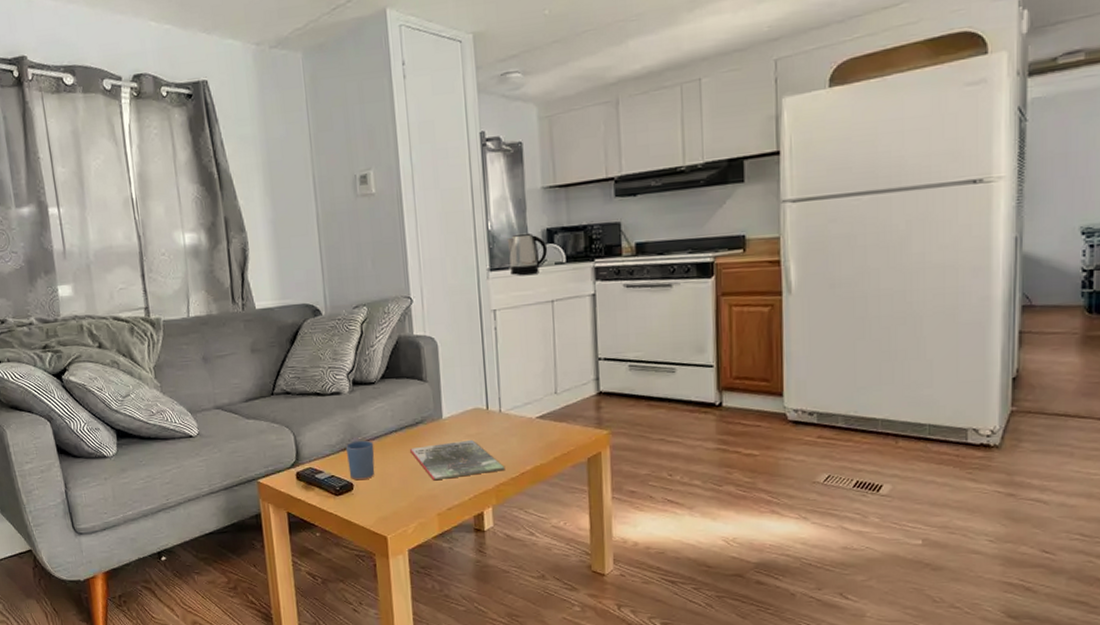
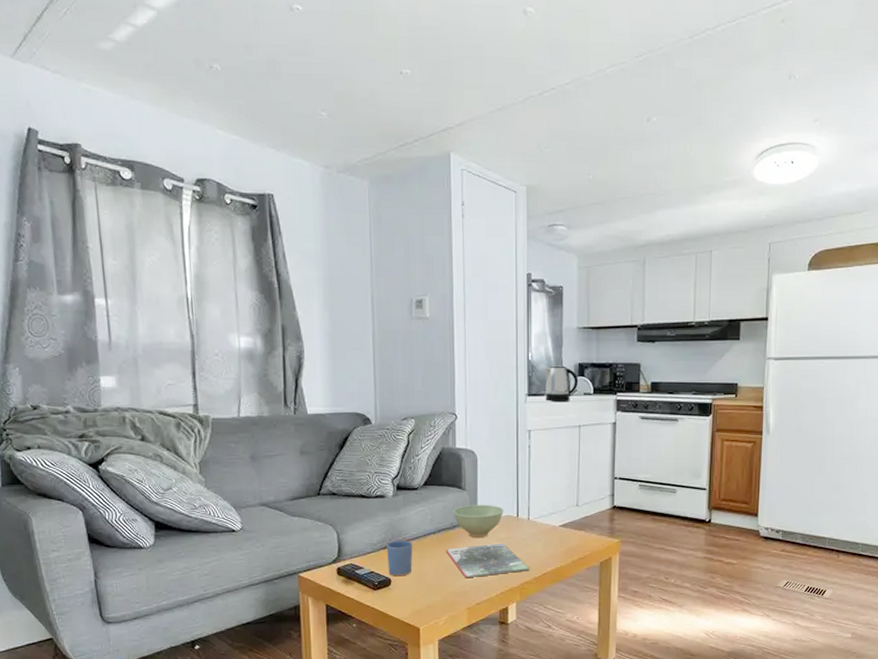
bowl: none [414,396,472,435] -> present [453,504,504,537]

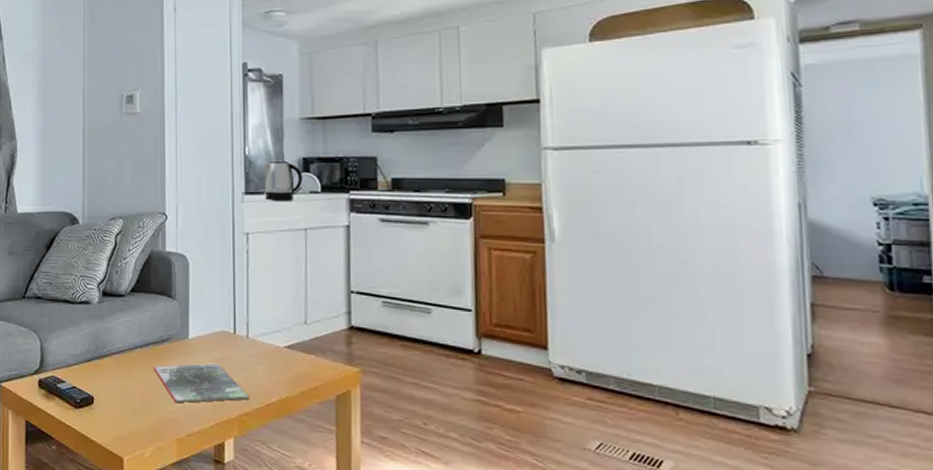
mug: present [386,540,413,577] -> none [89,352,118,395]
bowl: present [453,504,504,537] -> none [161,316,219,355]

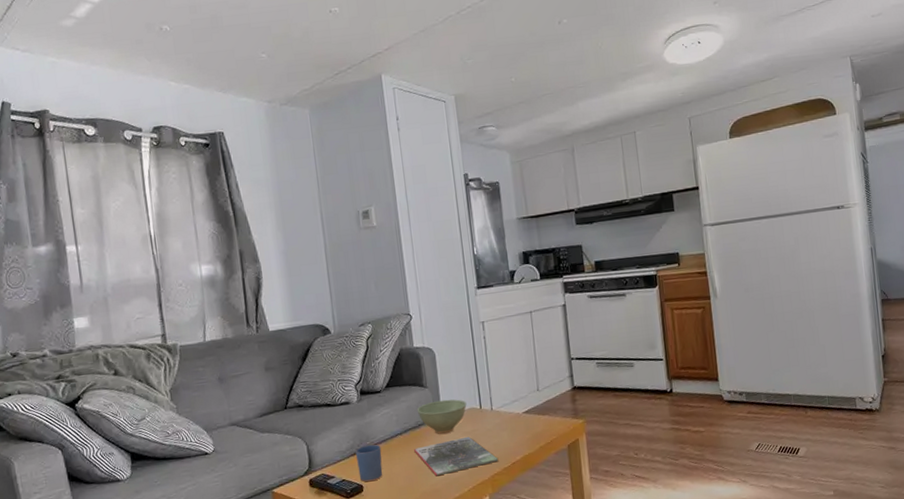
mug: none [89,352,118,395] -> present [355,444,383,482]
bowl: none [161,316,219,355] -> present [416,399,467,434]
kettle: present [263,160,303,201] -> none [490,256,525,292]

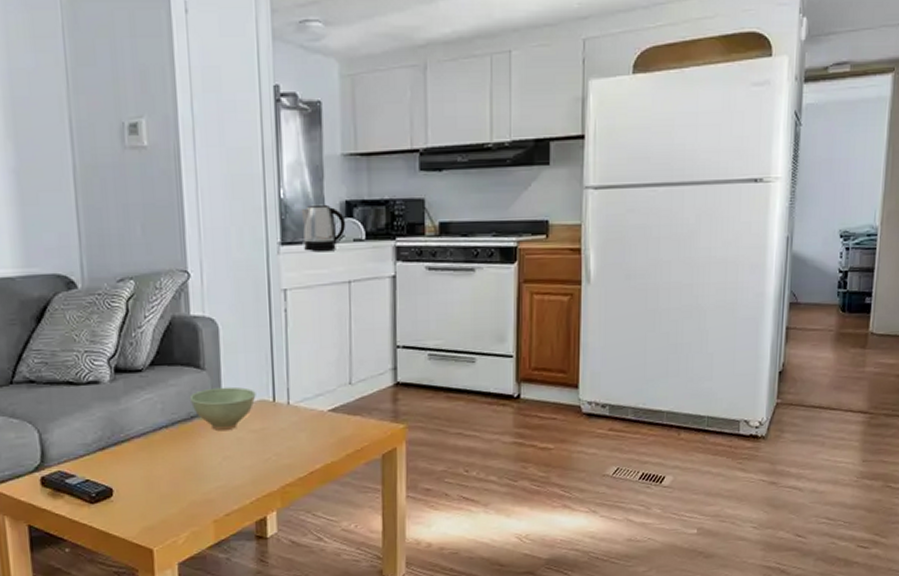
mug: present [355,444,383,482] -> none [104,437,140,485]
magazine: present [414,436,499,477] -> none [183,435,293,483]
kettle: none [490,256,525,292] -> present [301,204,346,251]

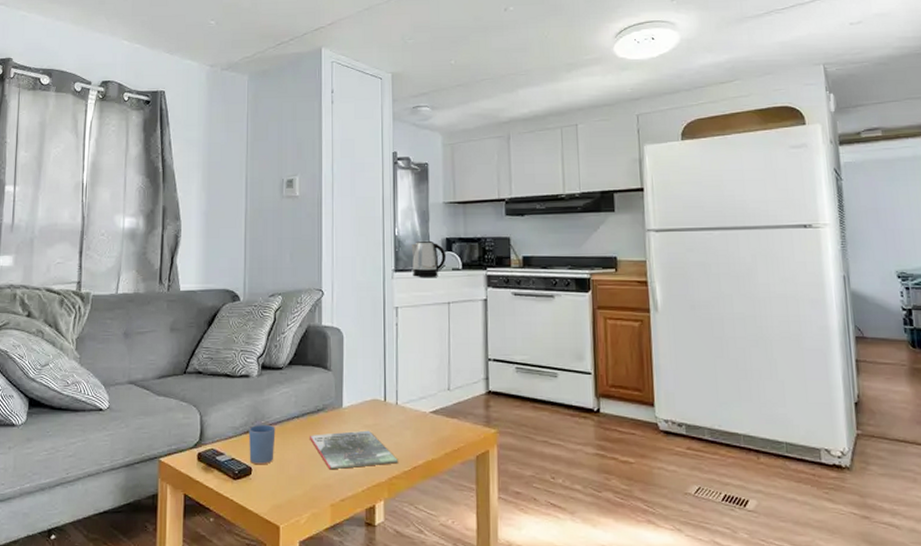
mug: none [104,437,140,485] -> present [248,424,276,465]
magazine: none [183,435,293,483] -> present [310,430,399,470]
bowl: present [189,386,256,430] -> none [317,386,371,423]

